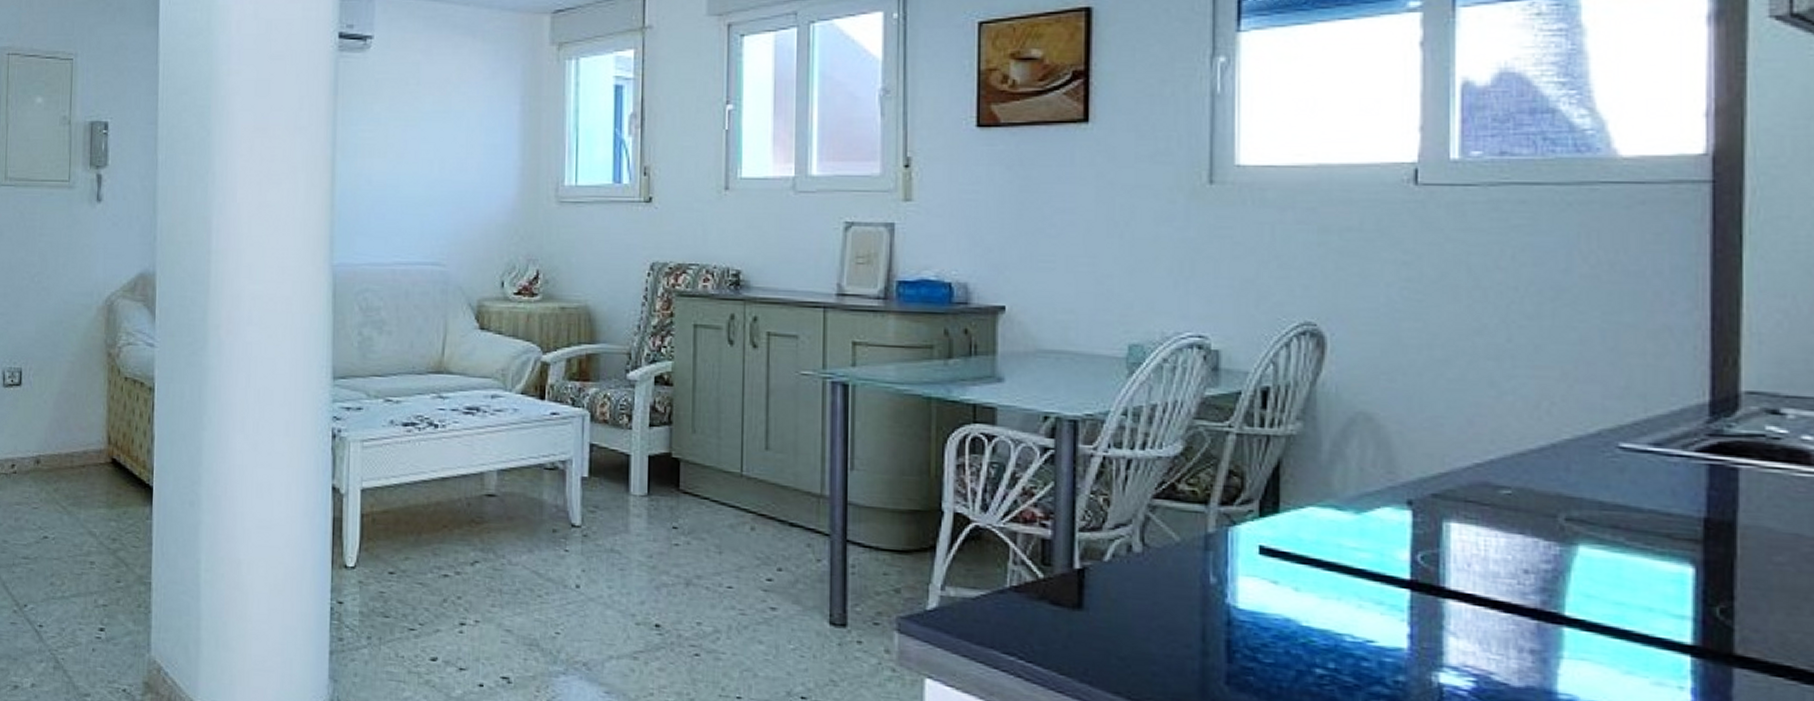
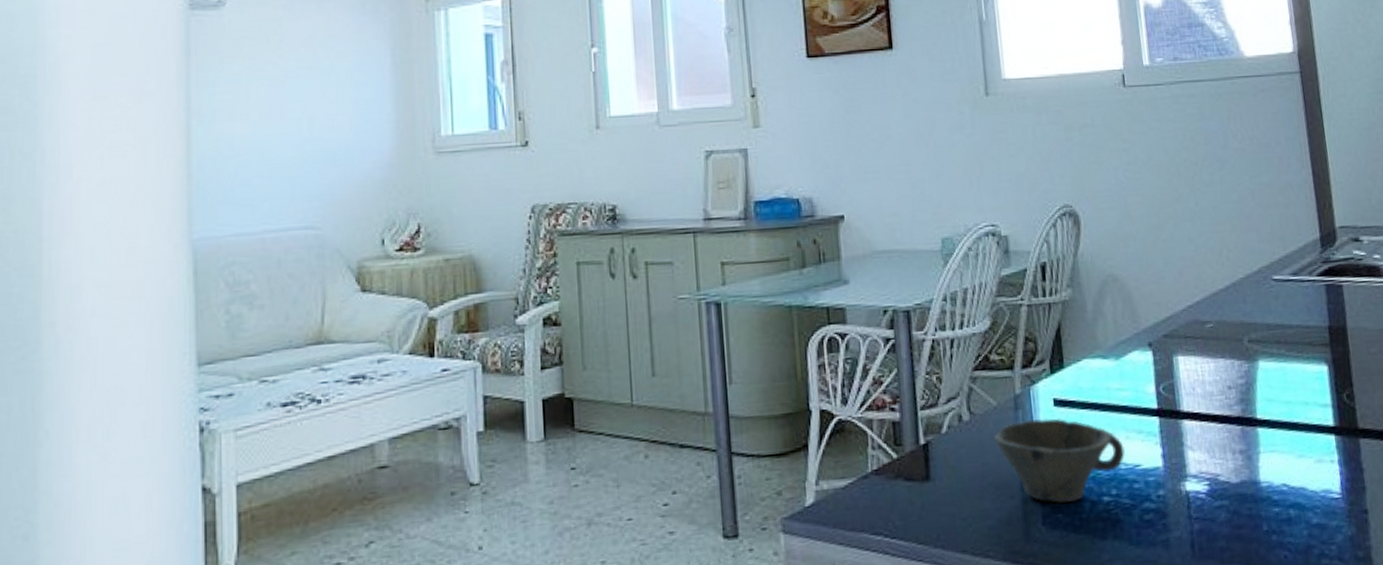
cup: none [1172,564,1354,667] -> present [994,417,1125,503]

